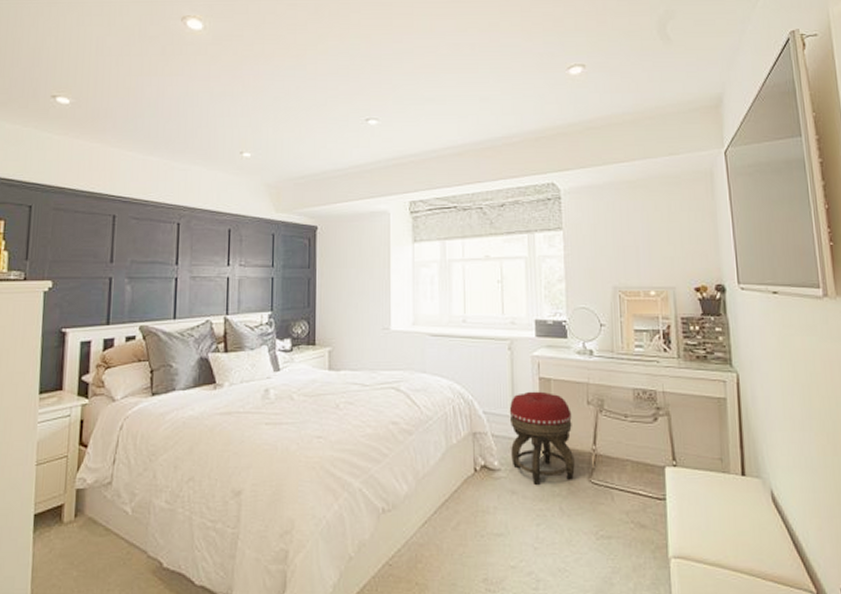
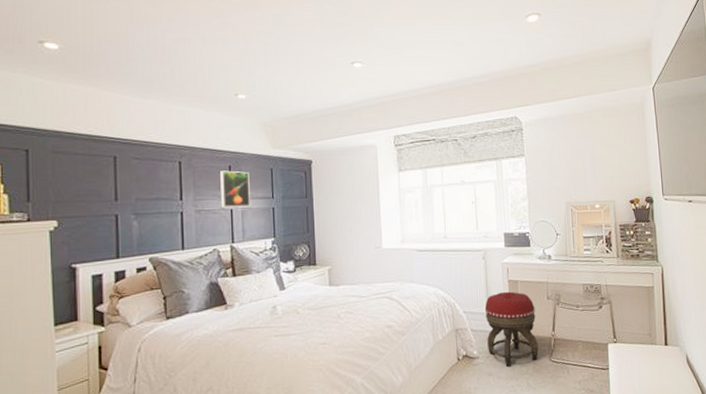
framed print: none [218,234,249,276] -> present [220,170,250,208]

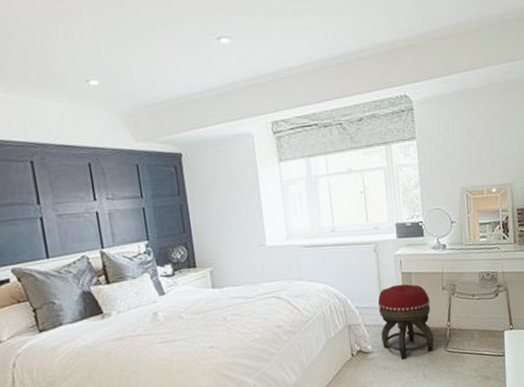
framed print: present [220,170,250,208] -> none [79,169,118,210]

